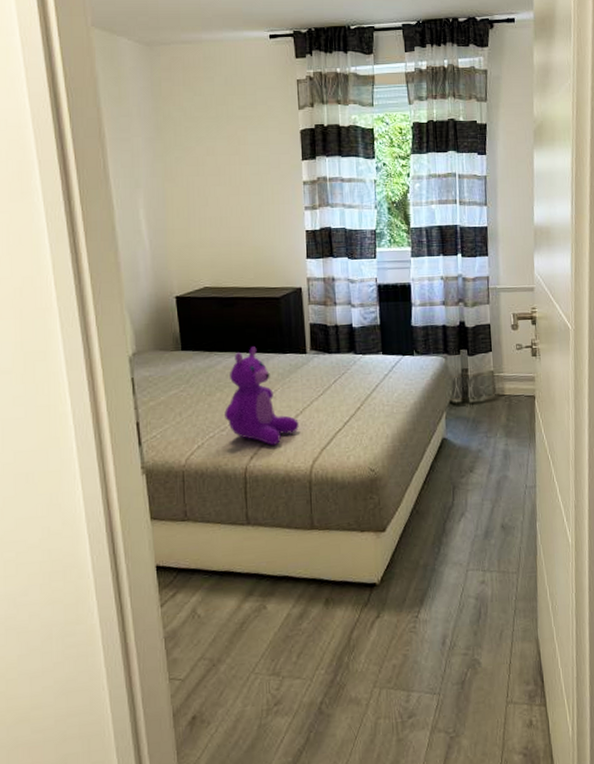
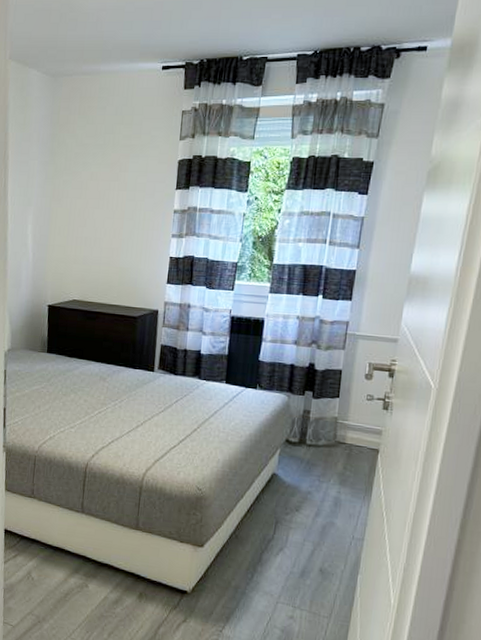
teddy bear: present [224,346,299,445] -> none [75,358,138,449]

